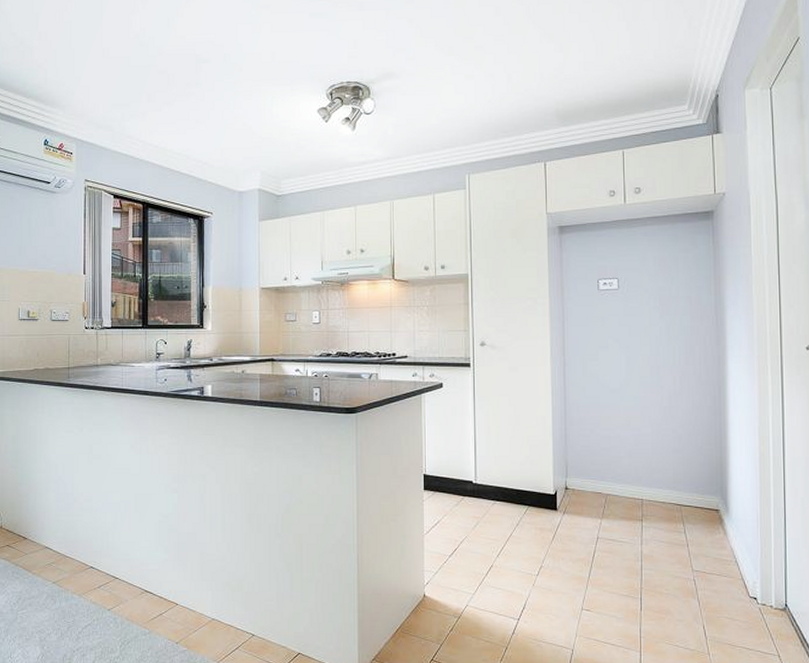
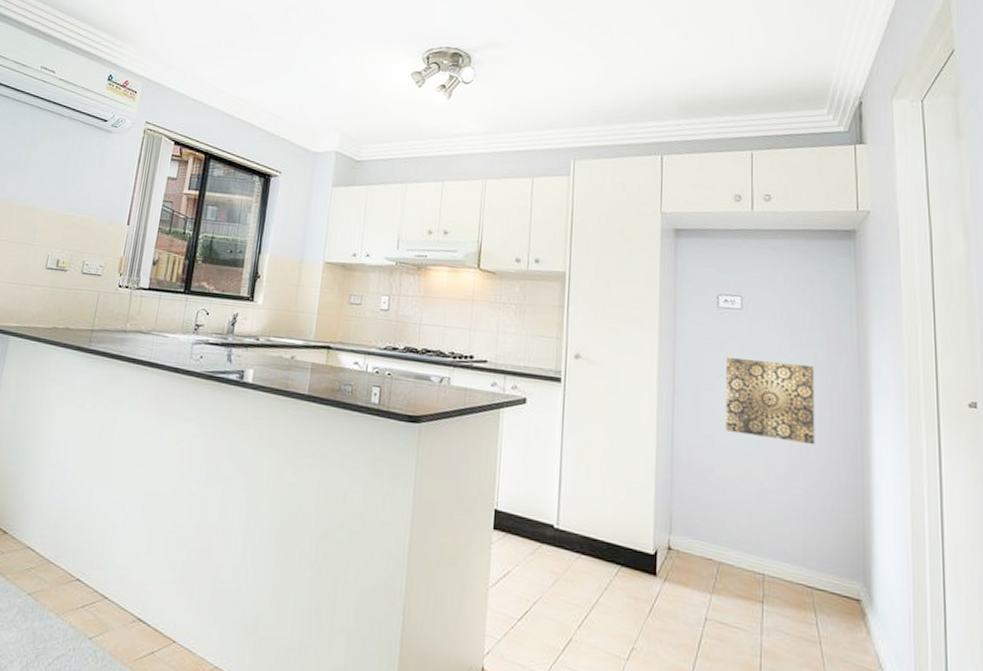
wall art: none [607,329,681,395] -> present [726,358,815,445]

